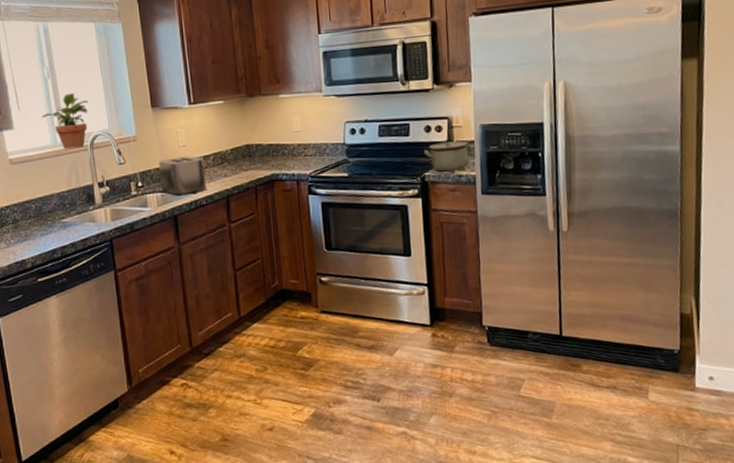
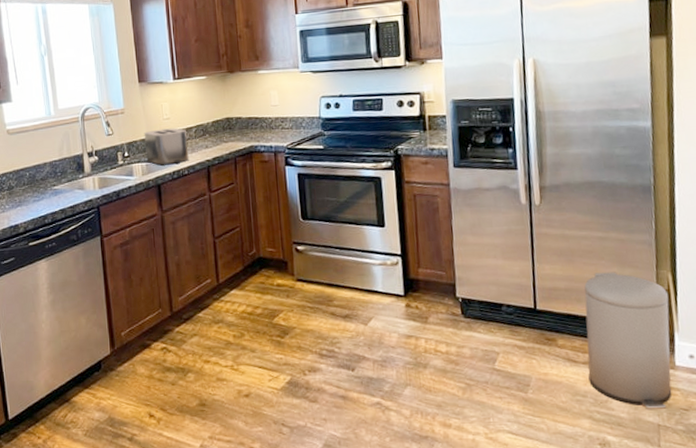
potted plant: present [42,93,89,150] -> none [38,69,81,121]
saucepan: present [423,141,475,172] -> none [396,115,447,145]
pedal bin: none [609,297,692,430] -> present [584,272,672,409]

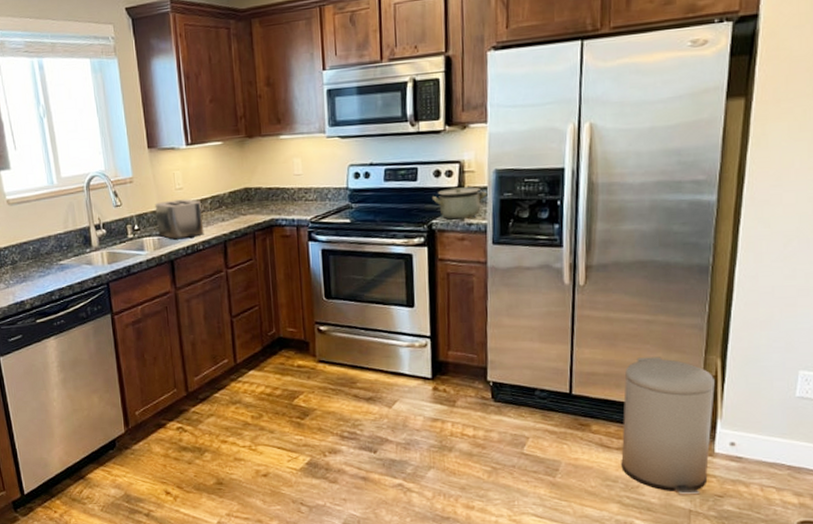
saucepan: none [396,115,447,145] -> present [431,186,488,220]

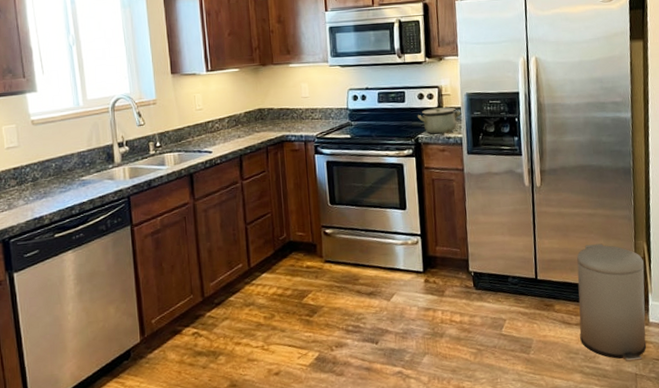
toaster: present [154,199,204,240] -> none [176,118,222,155]

